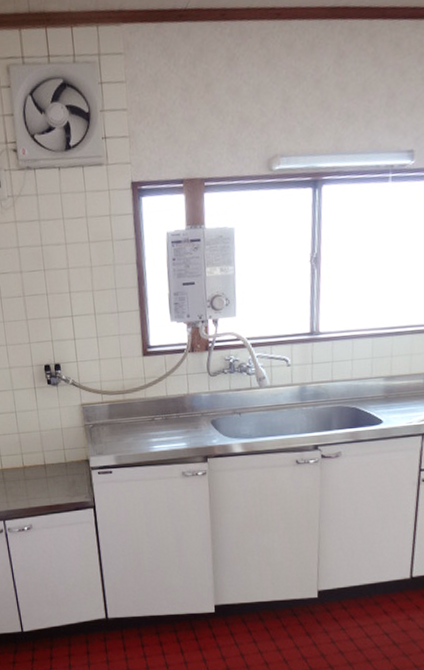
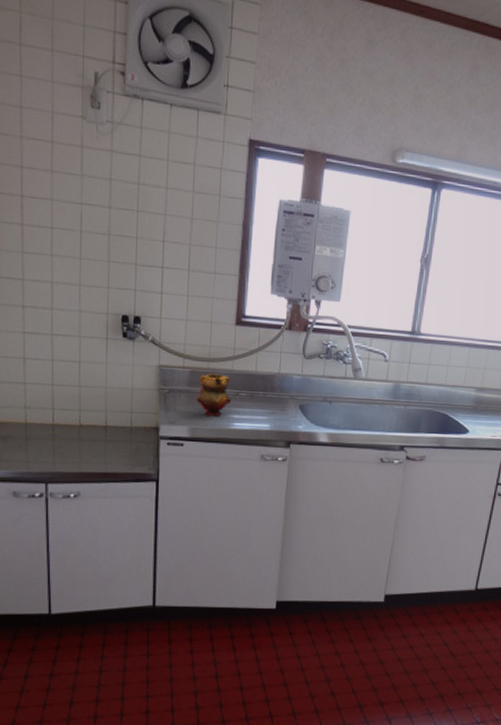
teapot: none [117,403,149,443] -> present [196,373,232,417]

